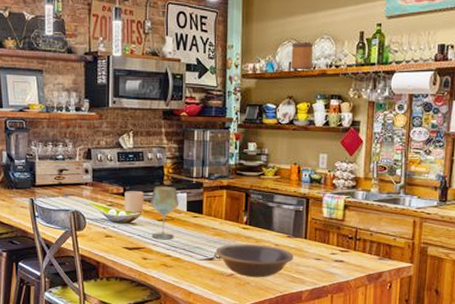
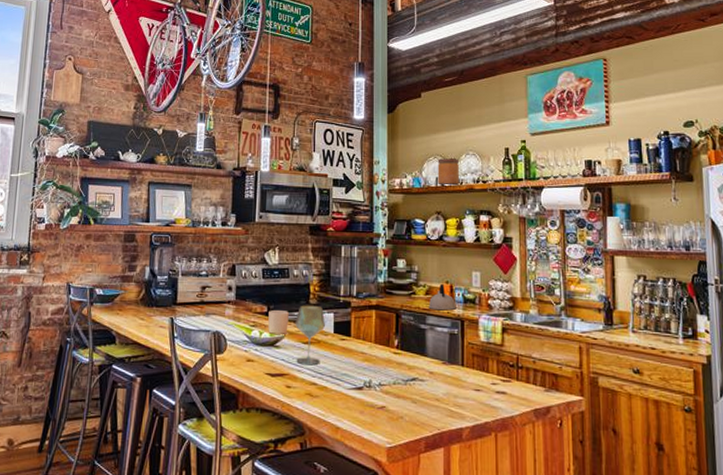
bowl: present [215,244,294,278] -> none [365,371,451,412]
kettle: none [276,165,303,190] -> present [428,283,456,311]

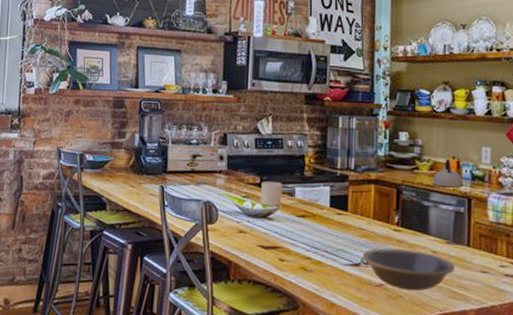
wine glass: present [295,305,325,364] -> none [289,177,321,239]
bowl: none [365,371,451,412] -> present [362,248,455,291]
jar: present [437,158,460,186] -> none [446,24,471,54]

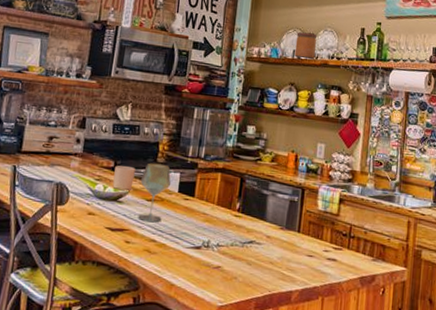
wine glass: none [289,177,321,239] -> present [138,162,171,222]
bowl: present [362,248,455,291] -> none [203,232,286,273]
kettle: present [432,158,463,188] -> none [272,152,299,179]
jar: none [446,24,471,54] -> present [294,32,318,59]

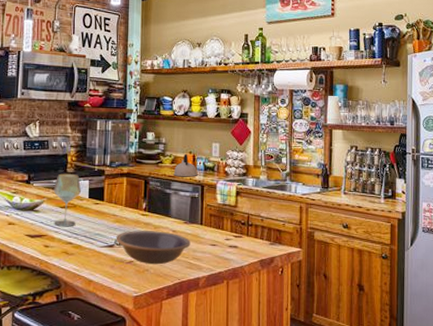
mug: present [112,165,135,191] -> none [28,178,48,201]
bowl: none [203,232,286,273] -> present [116,230,191,265]
kettle: none [272,152,299,179] -> present [173,153,198,177]
jar: present [294,32,318,59] -> none [185,42,205,67]

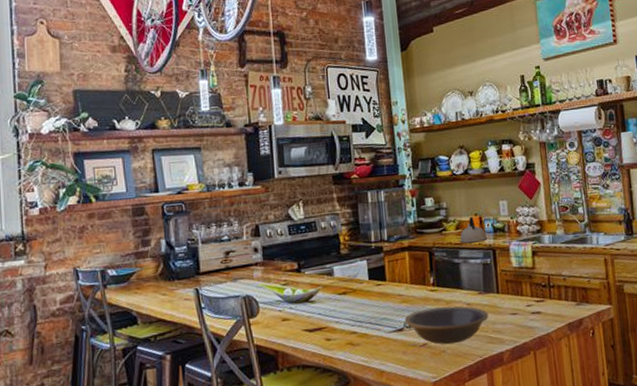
wine glass: present [53,173,81,226] -> none [328,255,359,315]

